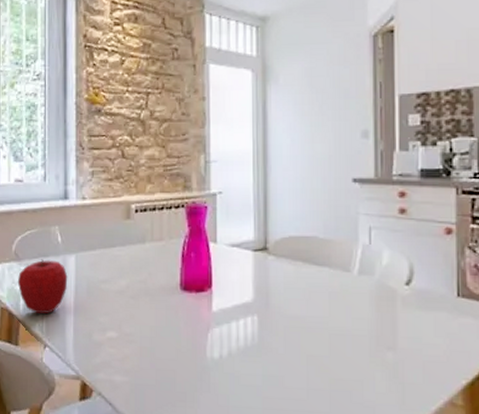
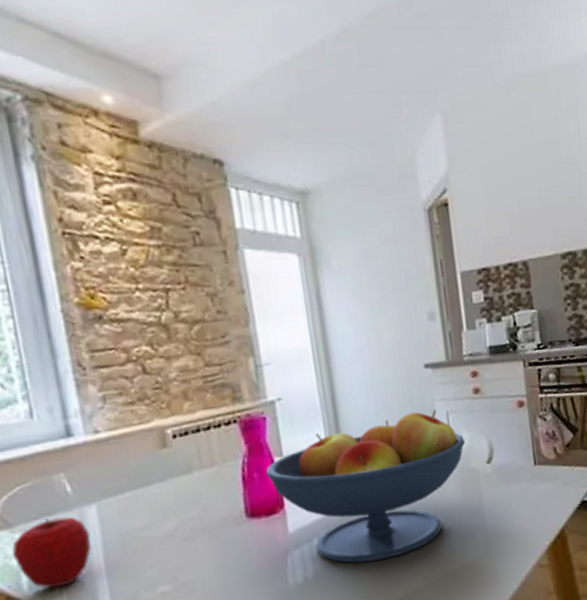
fruit bowl: none [201,223,386,357] -> present [265,410,466,564]

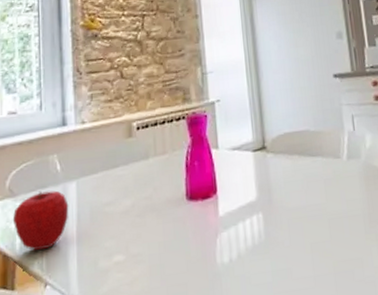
fruit bowl: present [265,410,466,564] -> none [204,113,369,248]

